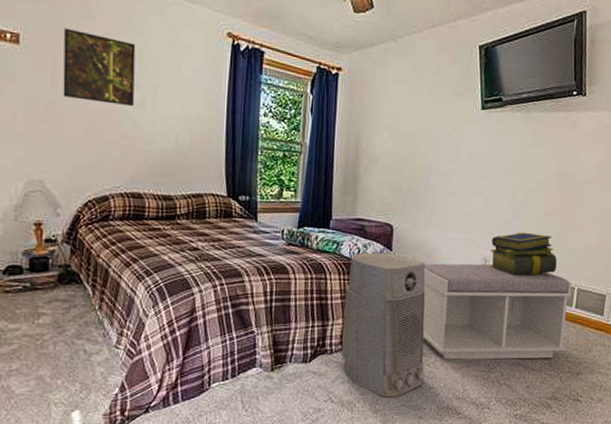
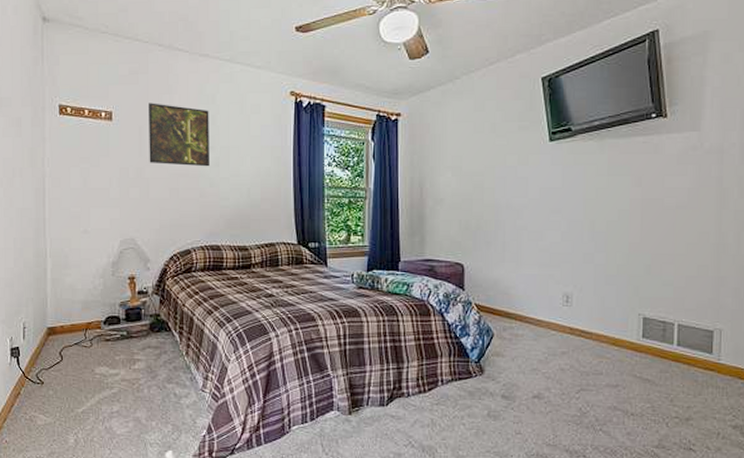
air purifier: present [341,252,426,398] -> none [418,292,509,443]
bench: present [422,263,573,360] -> none [500,301,671,403]
stack of books: present [489,232,557,276] -> none [571,265,650,311]

